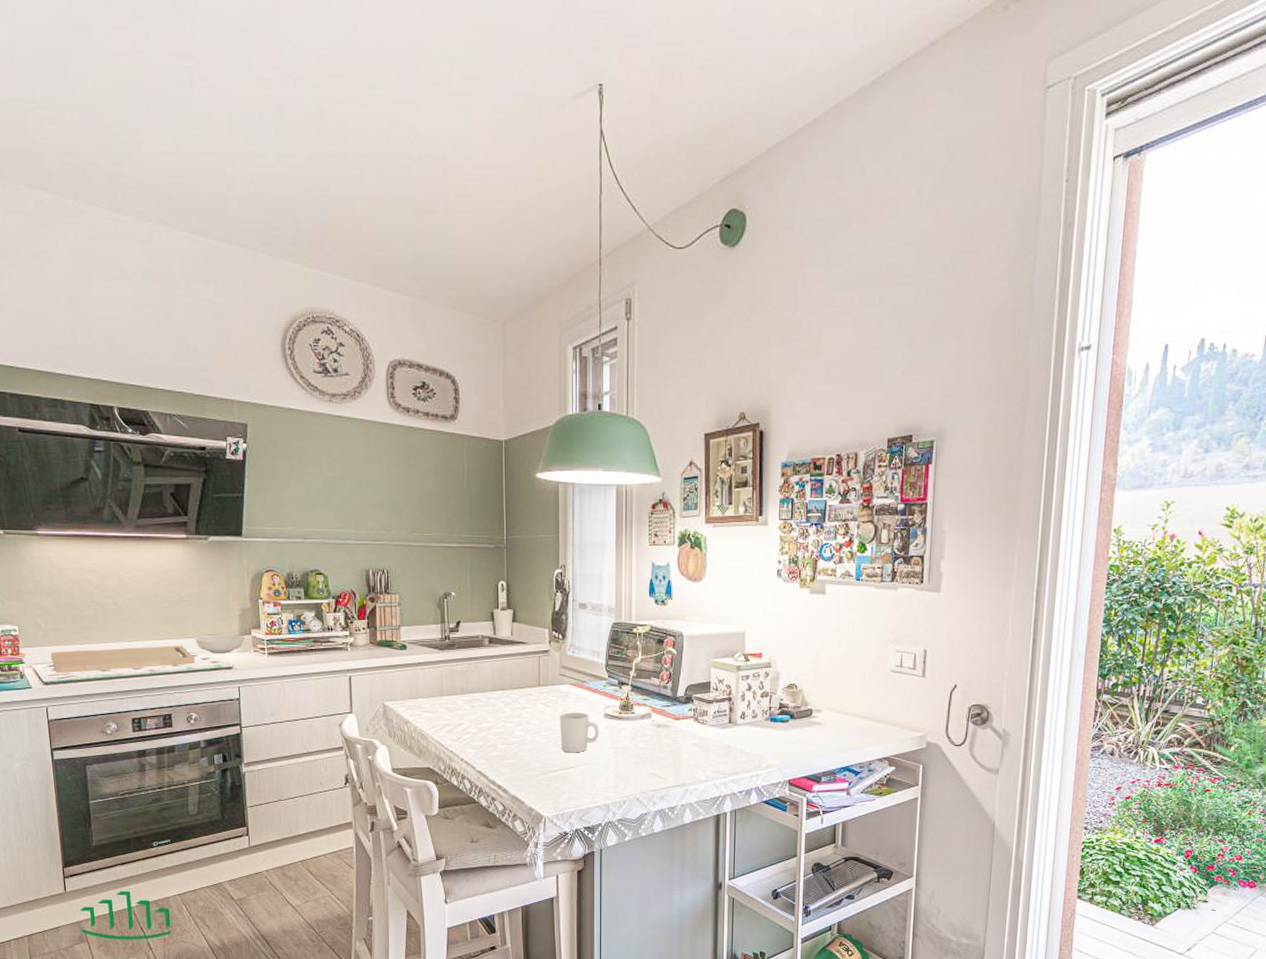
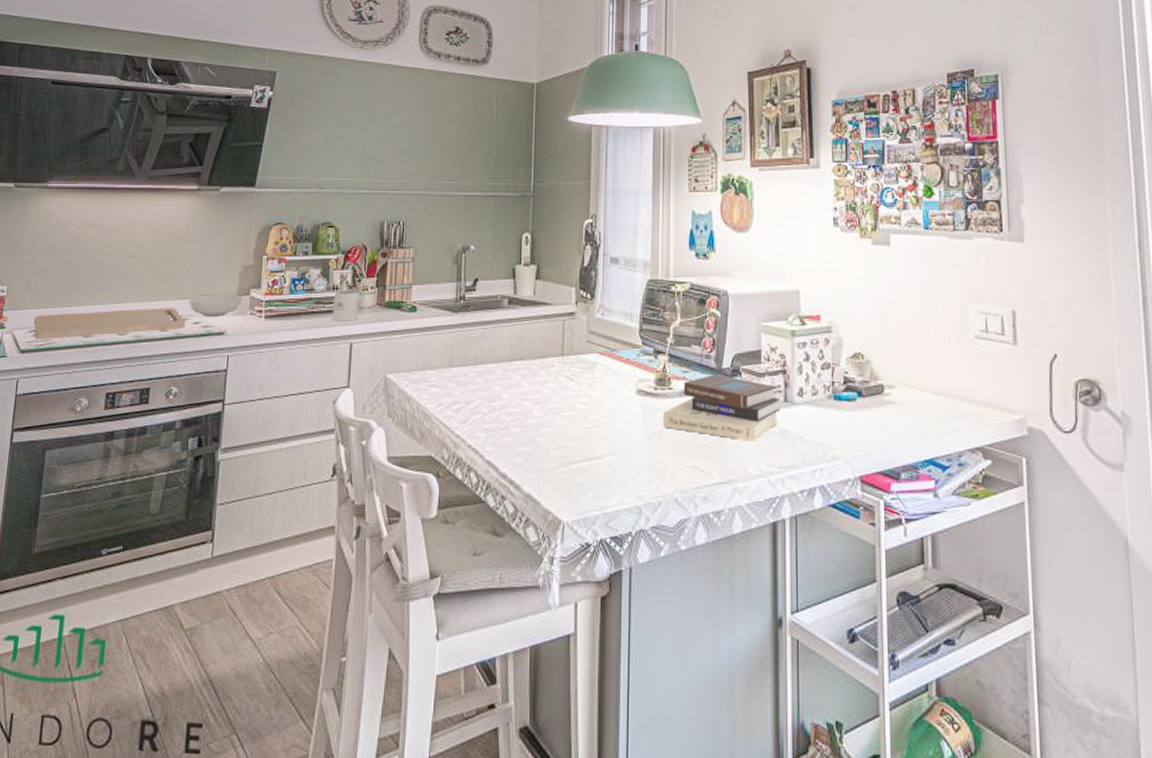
mug: none [329,630,363,659] -> present [332,290,369,323]
mug: present [560,712,600,753] -> none [585,387,632,439]
books: none [627,702,725,754] -> present [663,375,780,441]

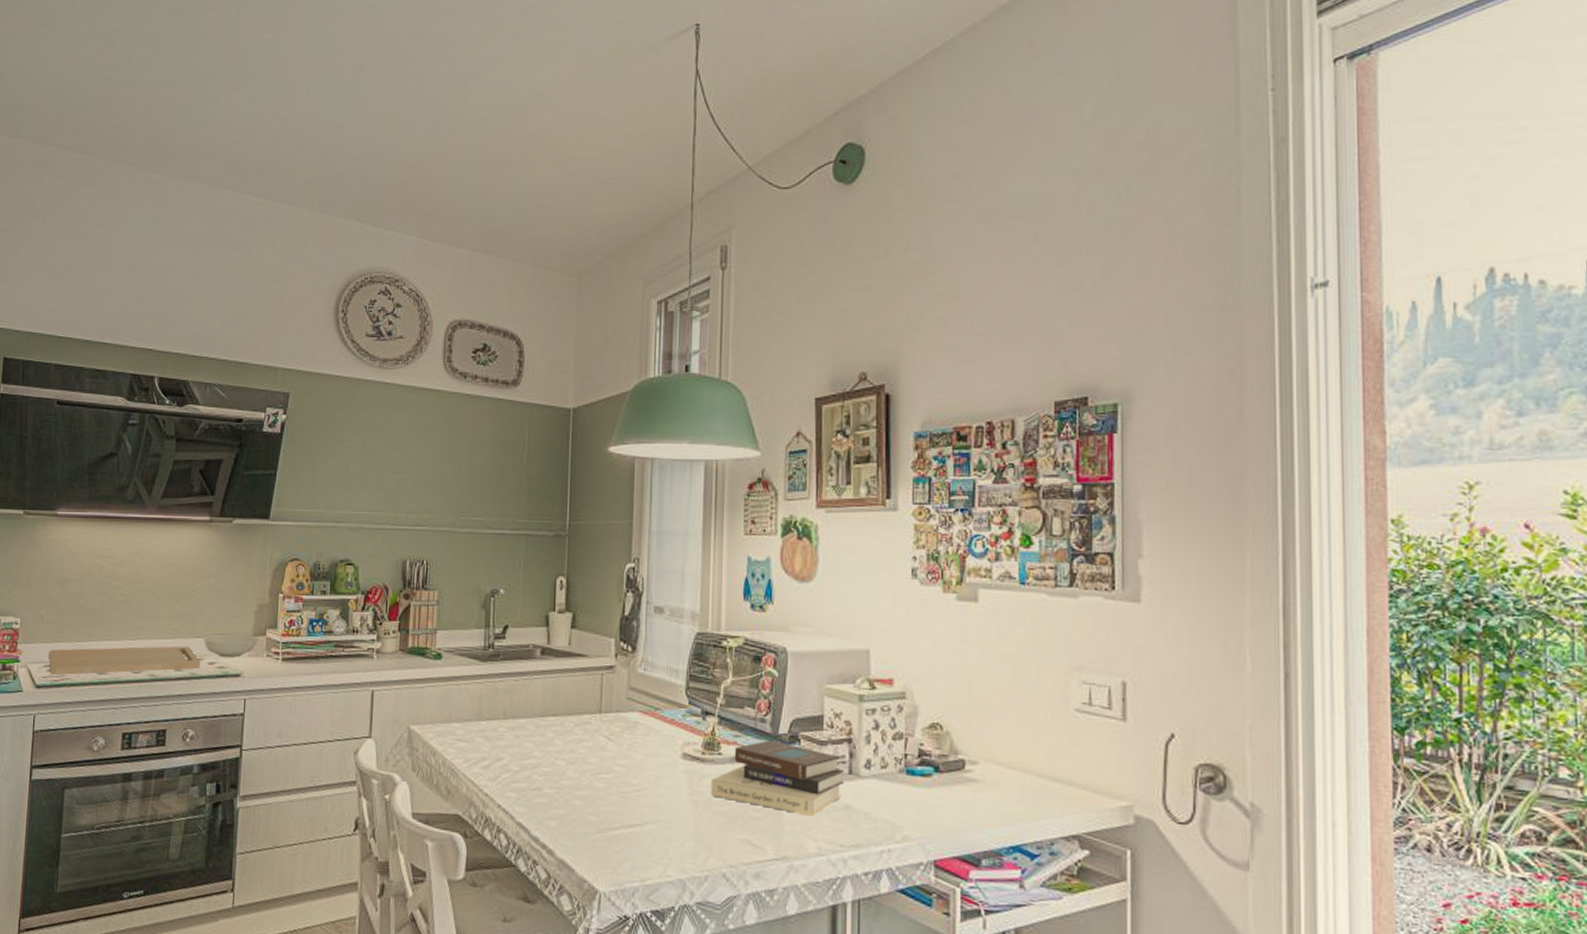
mug: present [332,290,369,323] -> none [352,633,391,668]

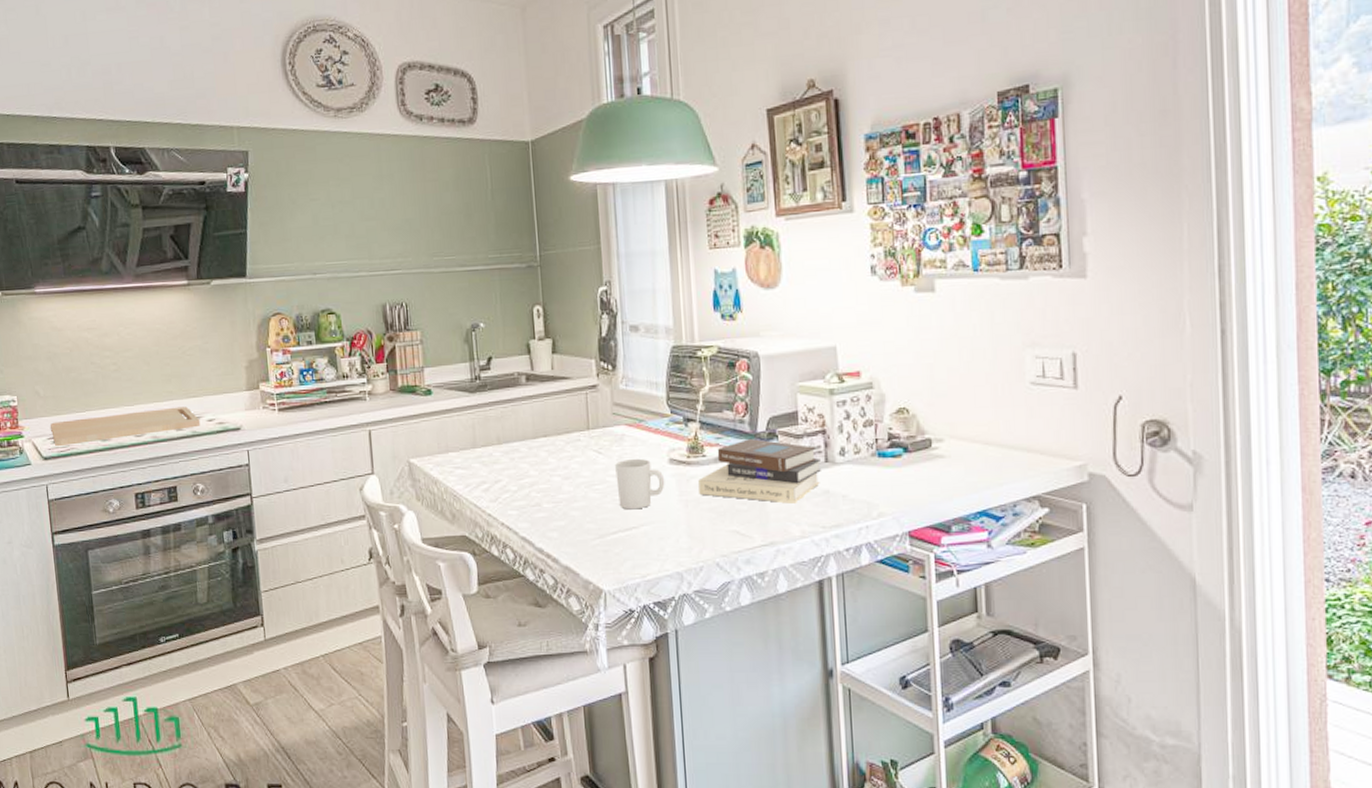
bowl: present [203,633,260,658] -> none [199,389,254,414]
mug: none [624,748,676,806] -> present [615,458,665,510]

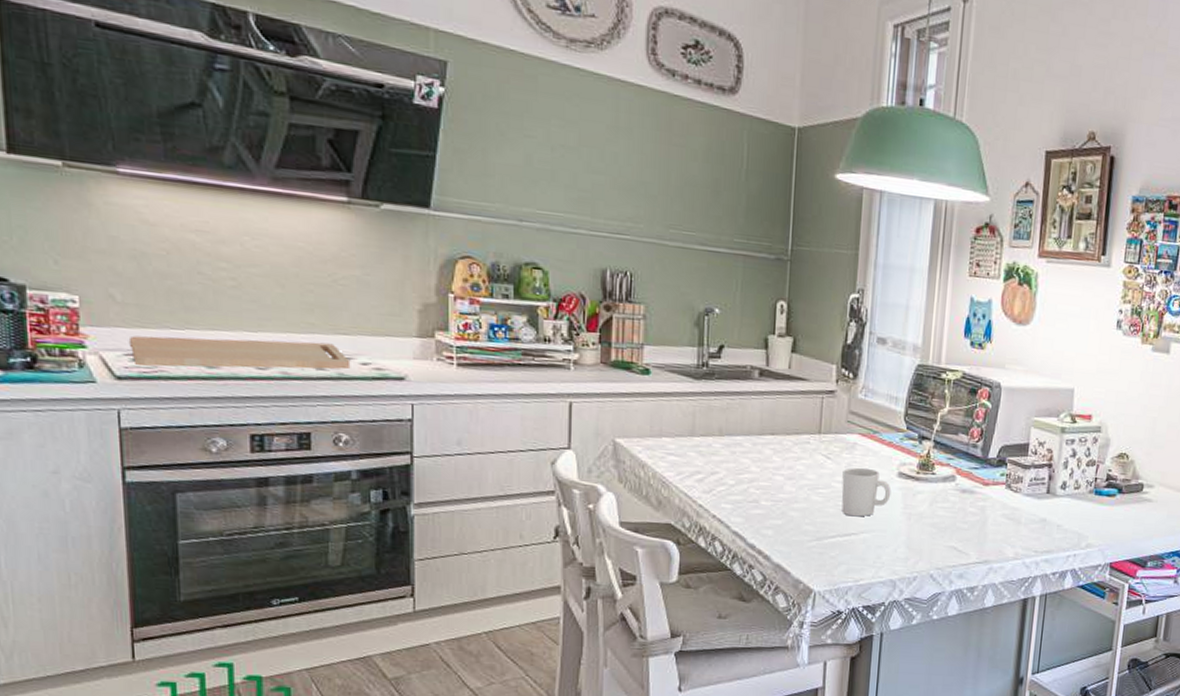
books: present [698,439,821,504] -> none [923,463,1043,527]

